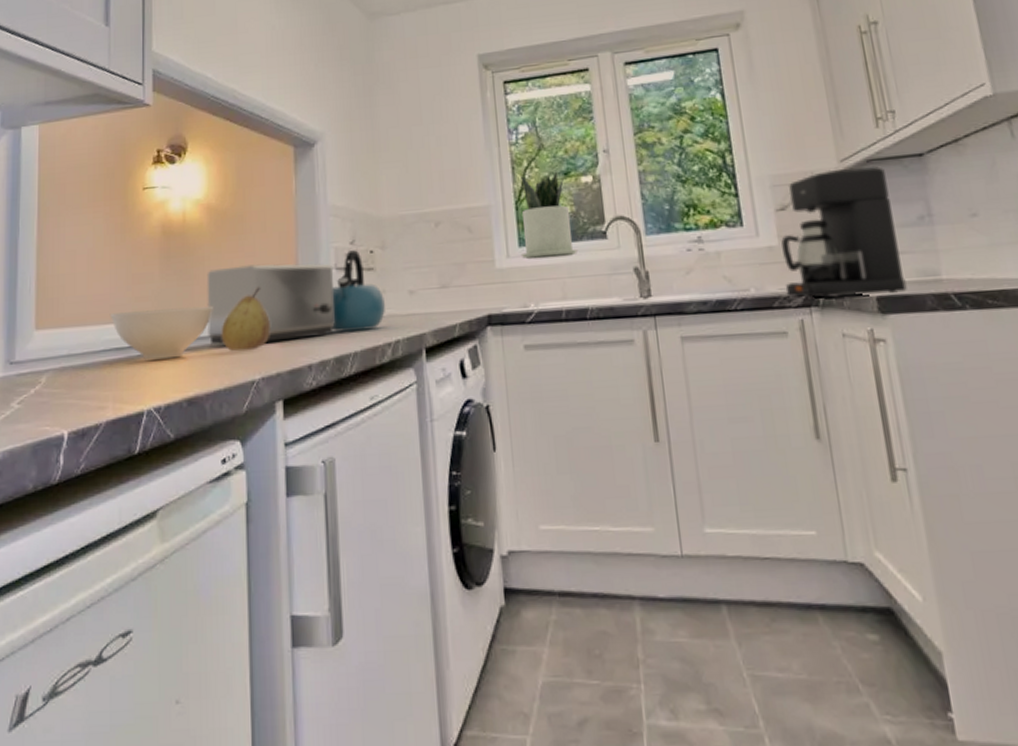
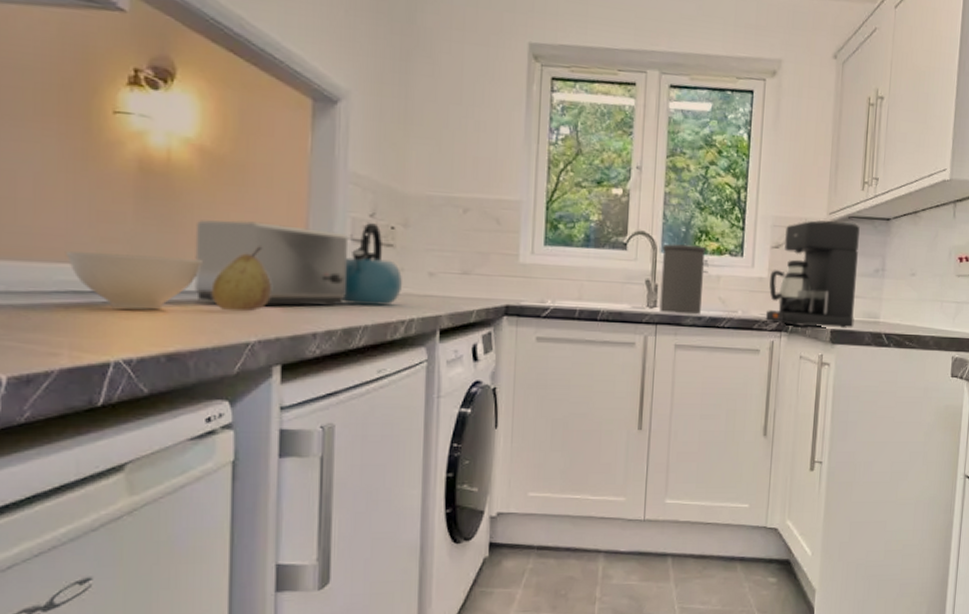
planter: present [519,170,579,260] -> none [545,177,600,262]
canister: none [646,221,705,303] -> present [659,244,706,315]

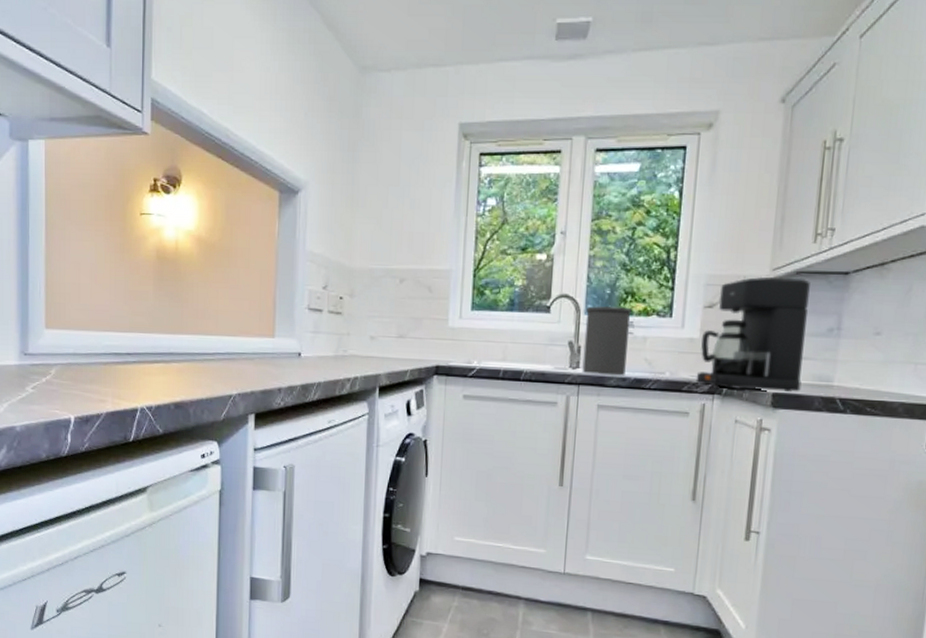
bowl: present [64,251,202,310] -> none [109,323,199,368]
toaster: present [195,220,347,306] -> none [194,295,305,366]
fruit: present [211,246,271,312] -> none [205,316,248,370]
kettle: present [342,223,402,306] -> none [301,294,348,365]

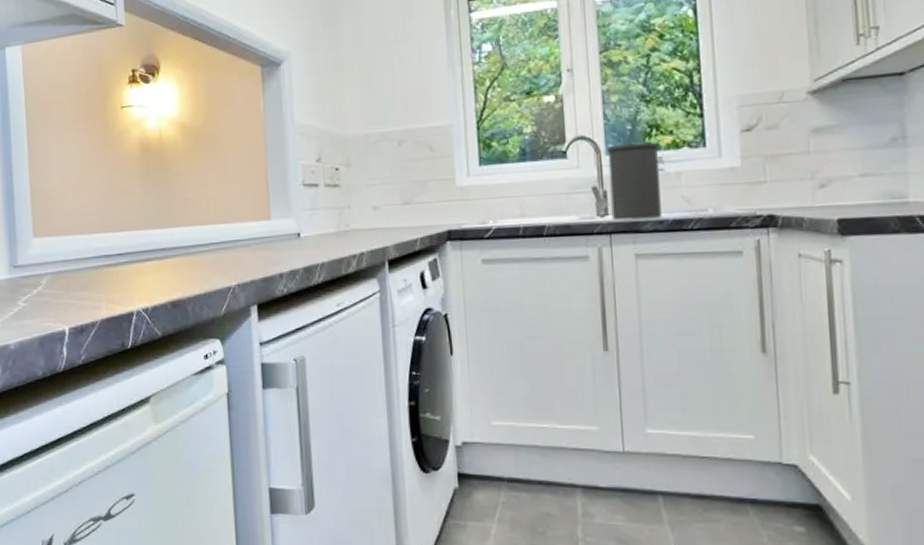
coffee maker: present [695,276,810,392] -> none [744,85,871,219]

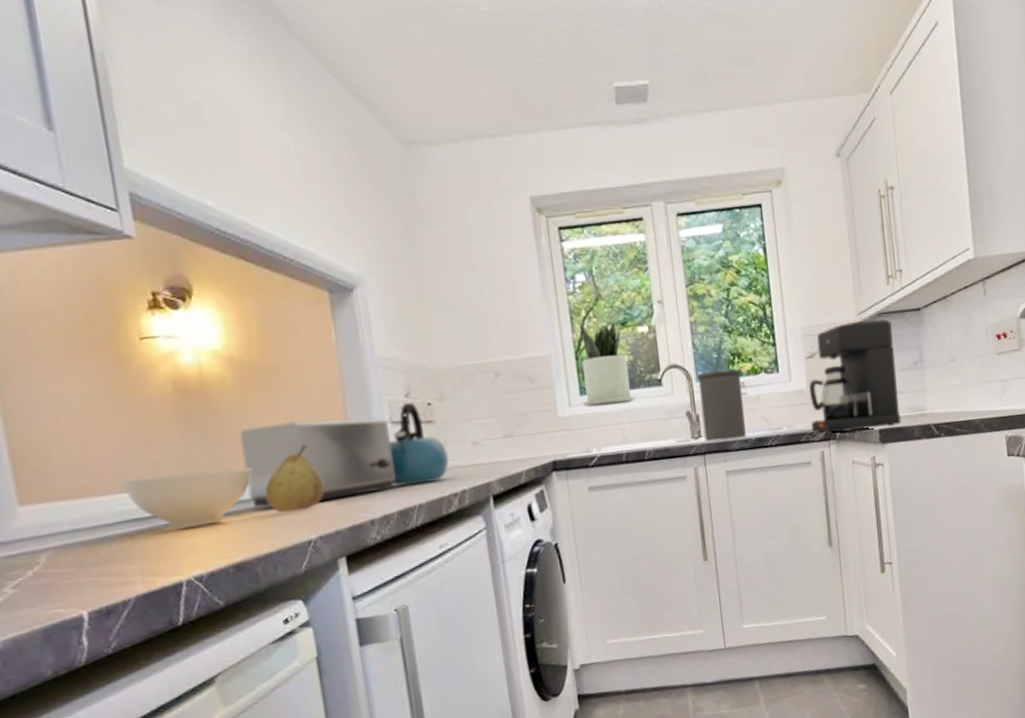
bowl: none [98,218,191,267] -> present [119,466,252,530]
toaster: none [183,180,303,255] -> present [239,417,396,508]
fruit: none [198,201,244,261] -> present [264,444,324,514]
kettle: none [300,167,350,244] -> present [388,403,449,486]
planter: none [481,89,538,178] -> present [578,320,637,408]
coffee maker: none [744,85,871,219] -> present [809,318,901,433]

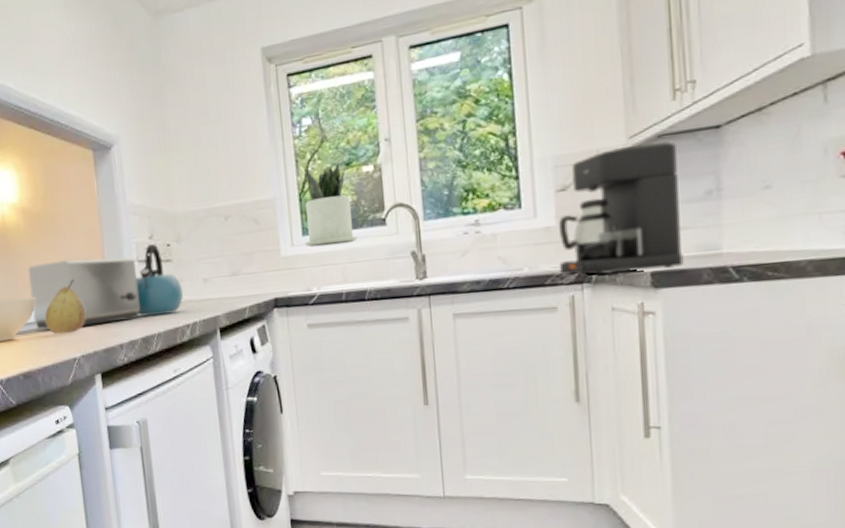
canister: present [697,368,746,442] -> none [425,205,479,283]

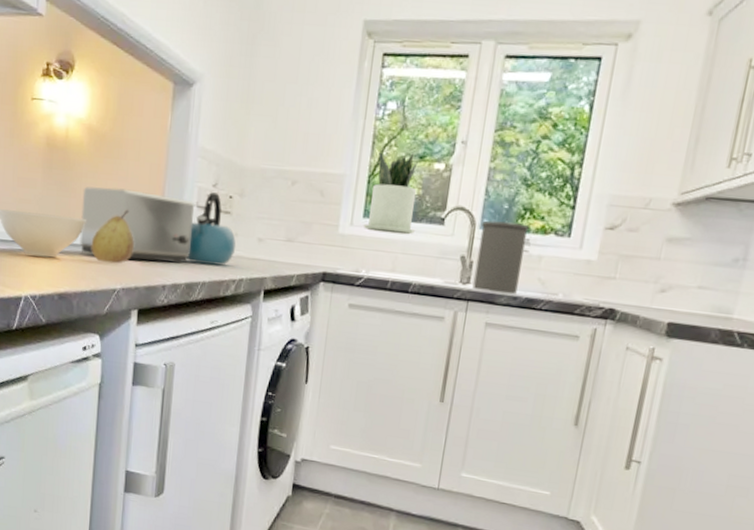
canister: none [425,205,479,283] -> present [472,220,529,295]
coffee maker: present [558,140,684,275] -> none [589,199,720,323]

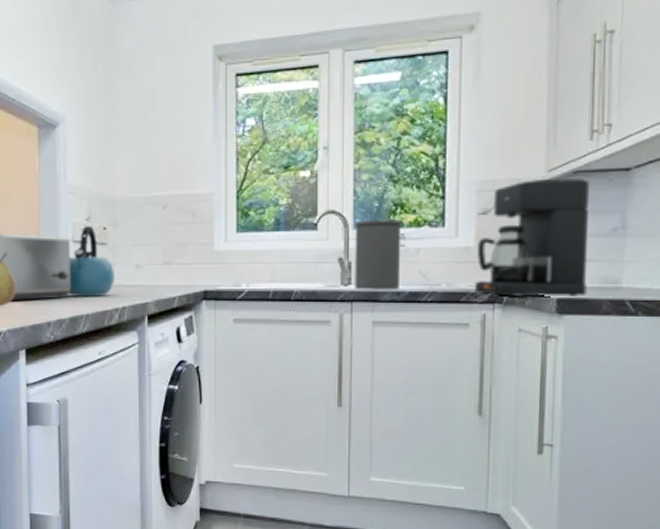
planter: present [363,152,420,235] -> none [237,163,290,245]
coffee maker: none [589,199,720,323] -> present [474,177,589,297]

